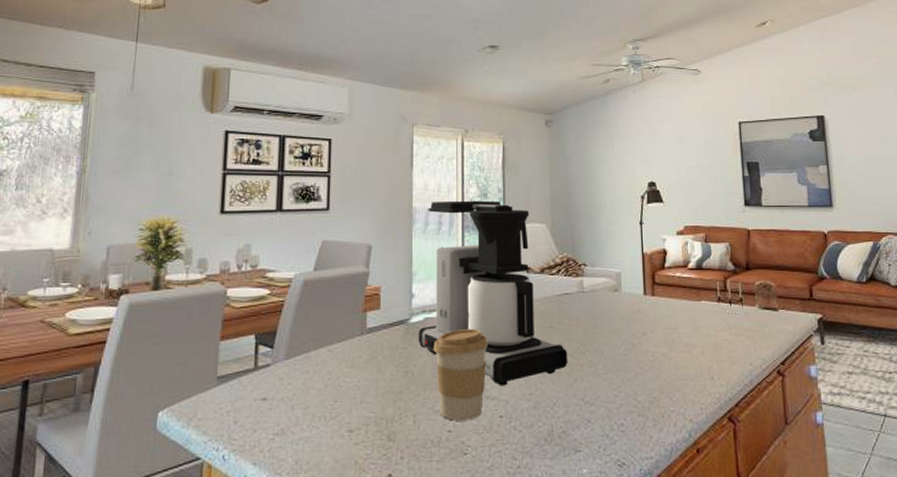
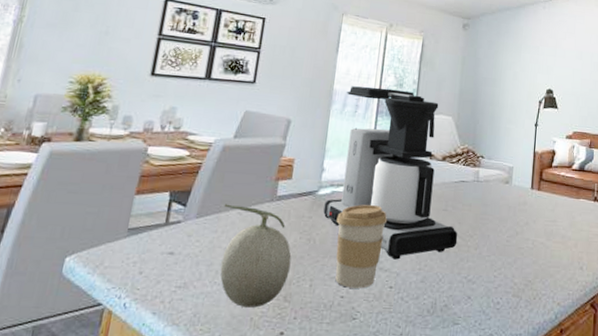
fruit: none [312,342,390,450] -> present [220,204,292,308]

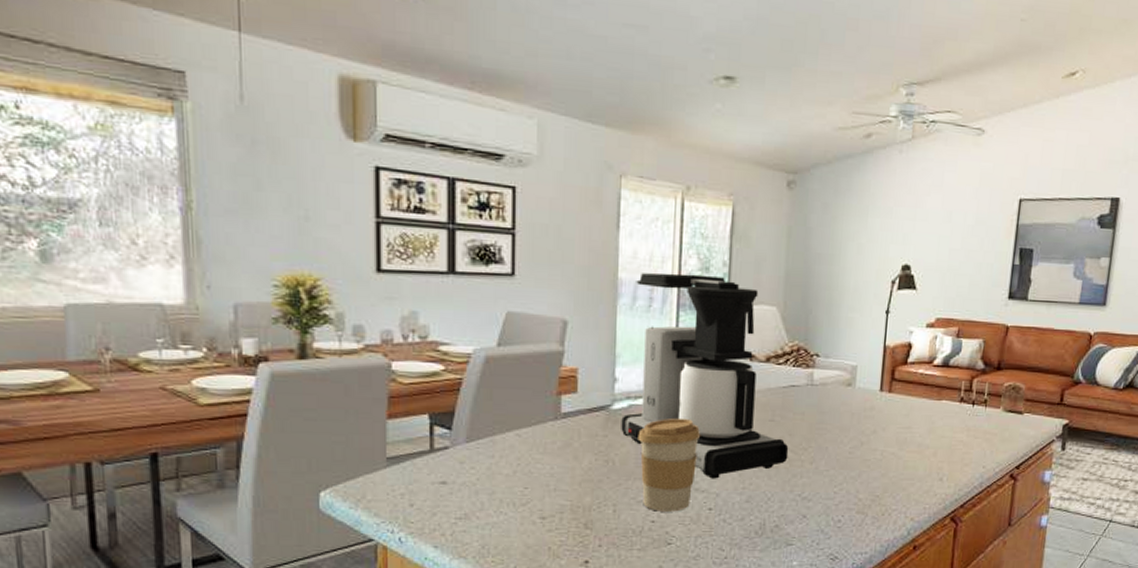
fruit: present [220,204,292,308] -> none [498,425,588,537]

